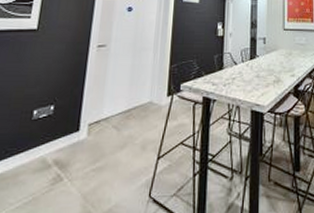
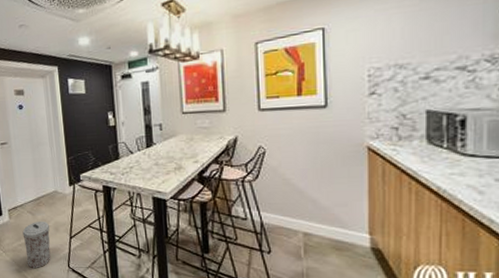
trash can: none [98,139,135,202] -> present [22,222,51,269]

